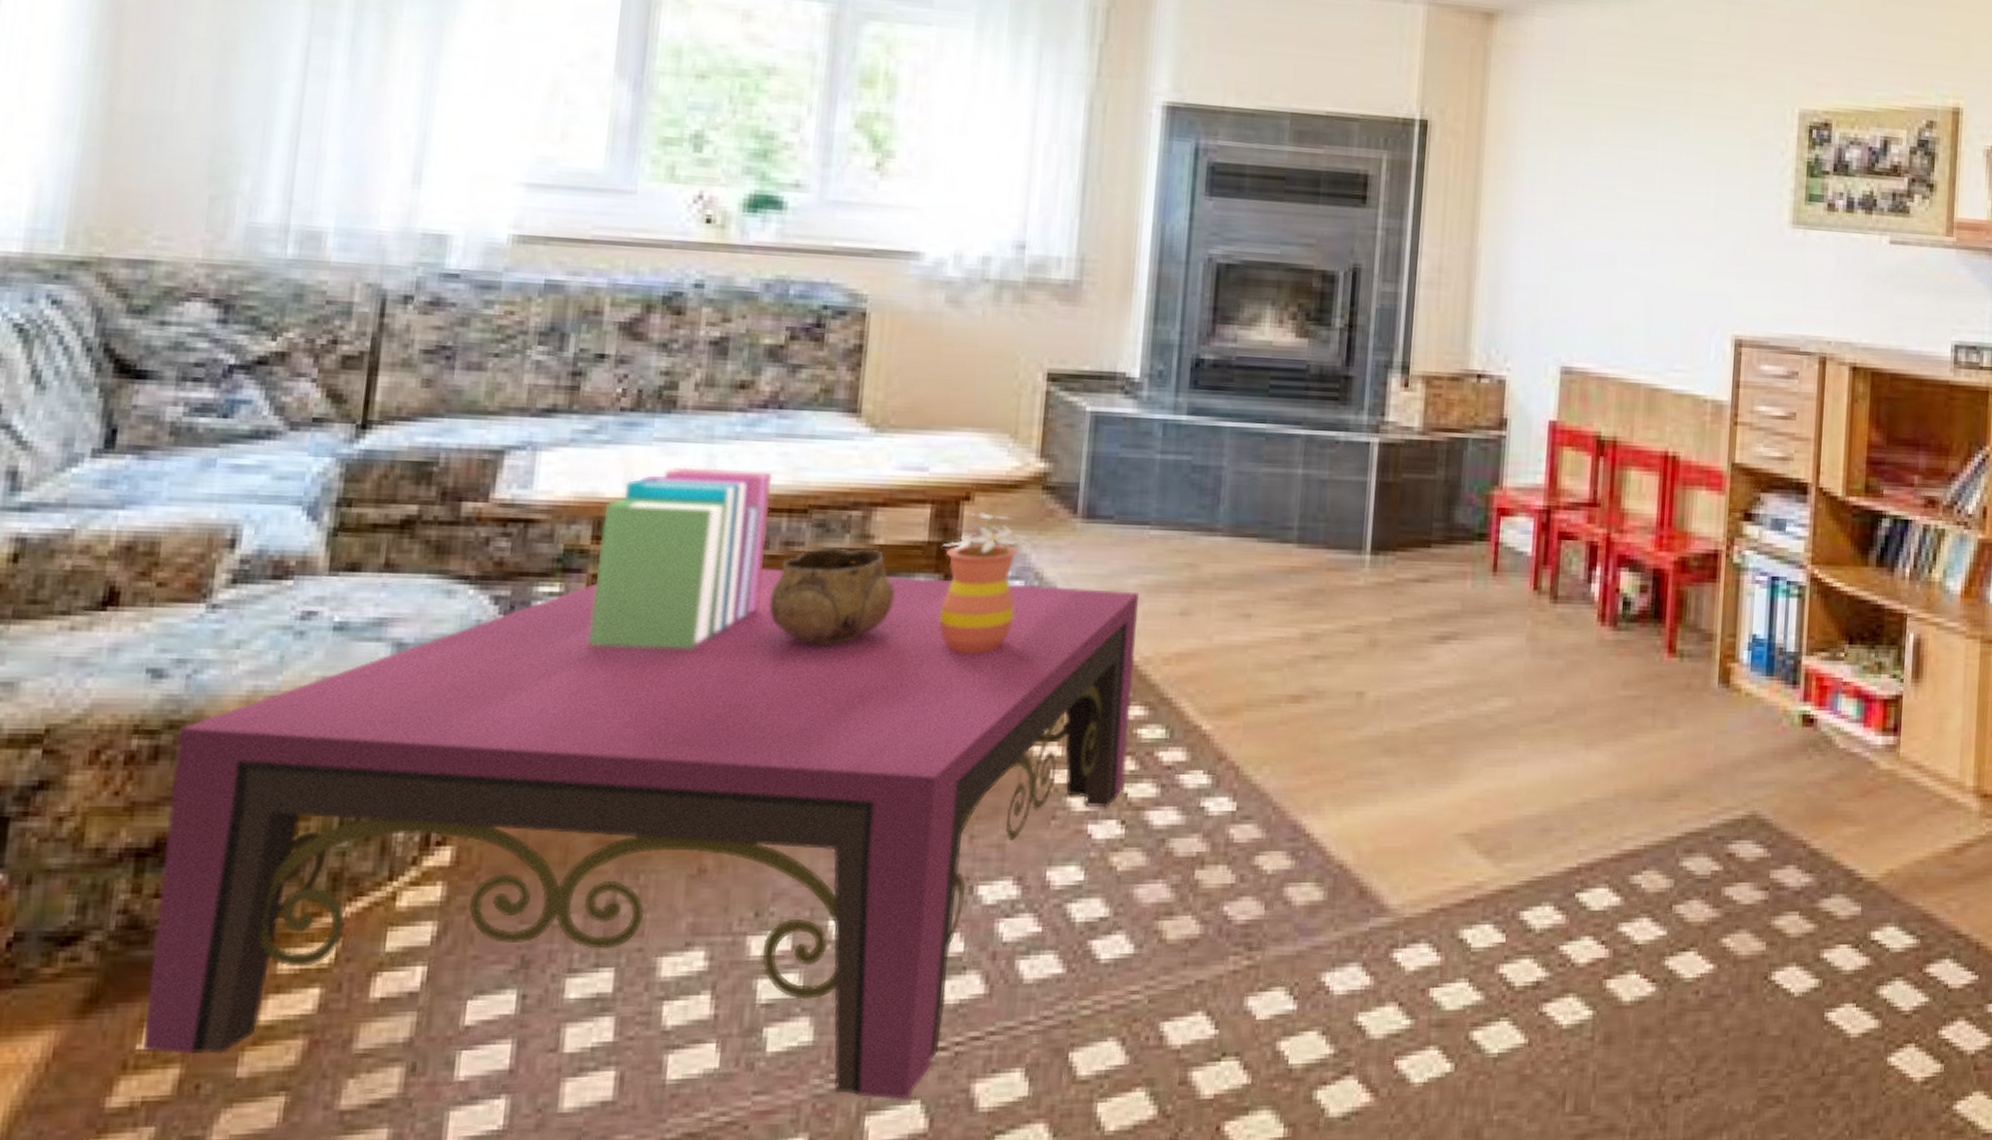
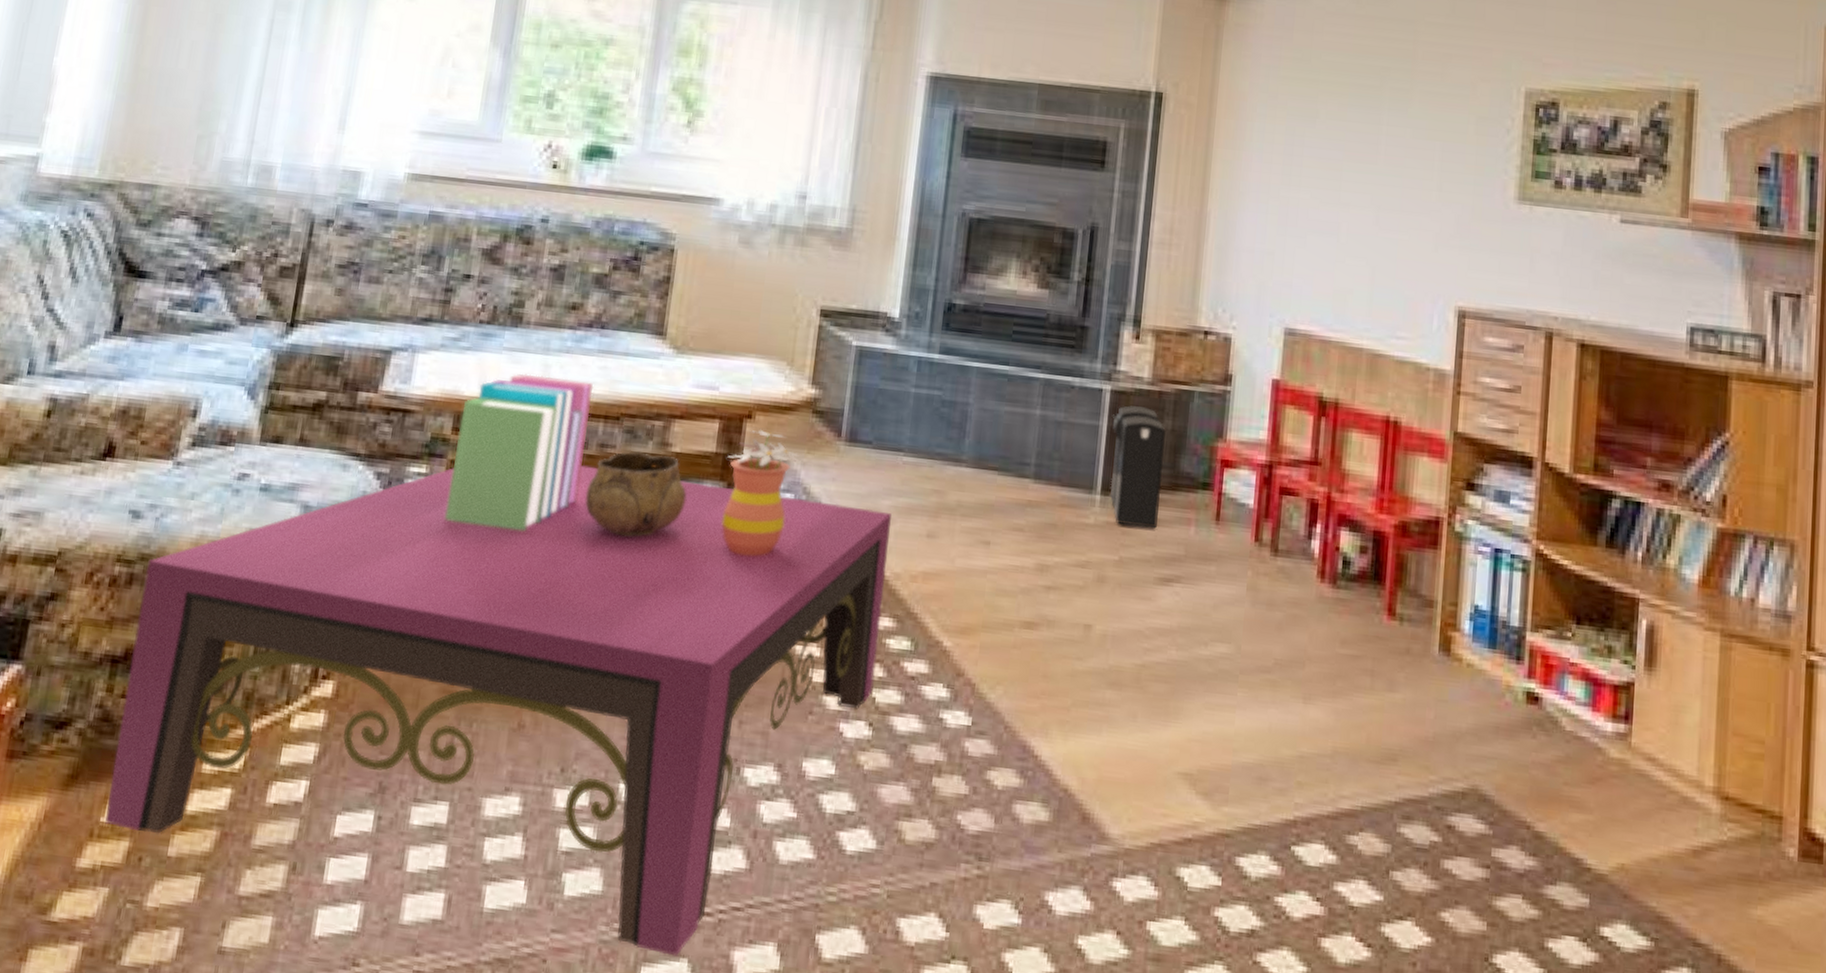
speaker: none [1380,457,1440,585] -> present [1109,405,1167,529]

